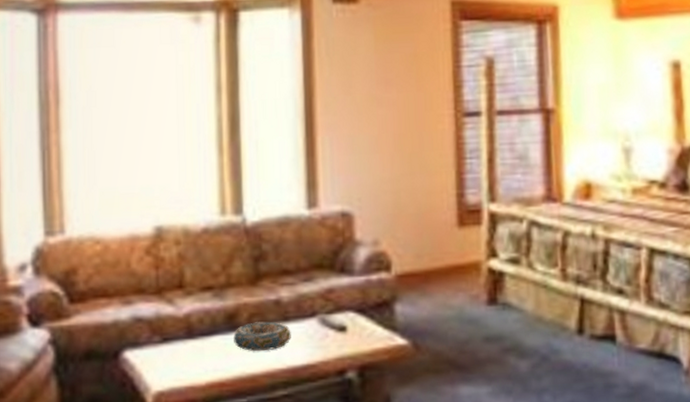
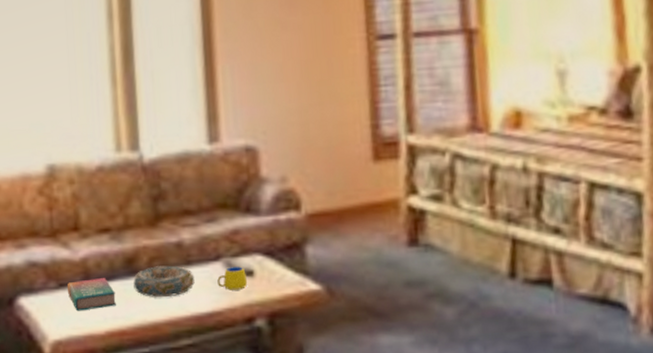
book: none [170,333,217,364] -> present [66,278,116,311]
mug: none [312,323,341,345] -> present [217,267,248,290]

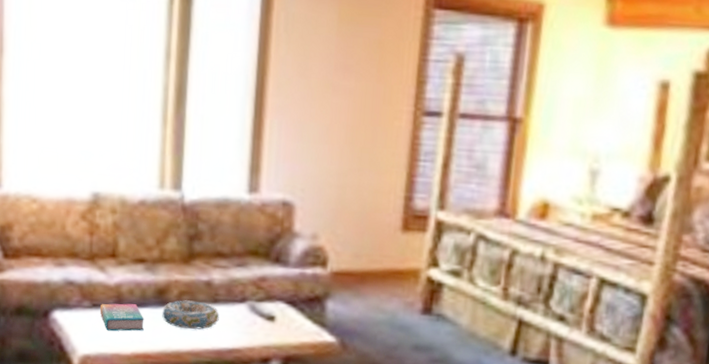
mug: present [217,267,248,290] -> none [240,310,269,332]

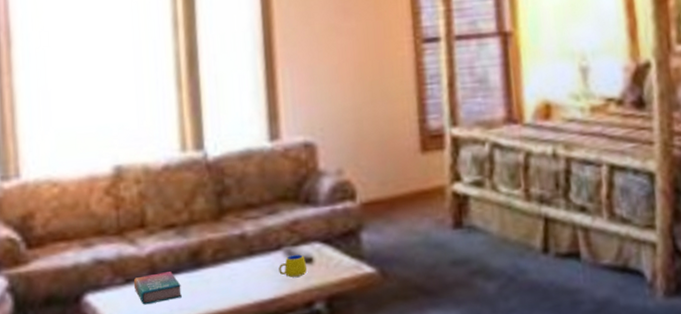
decorative bowl: present [162,300,220,330] -> none [198,257,258,289]
mug: none [240,310,269,332] -> present [279,254,307,277]

